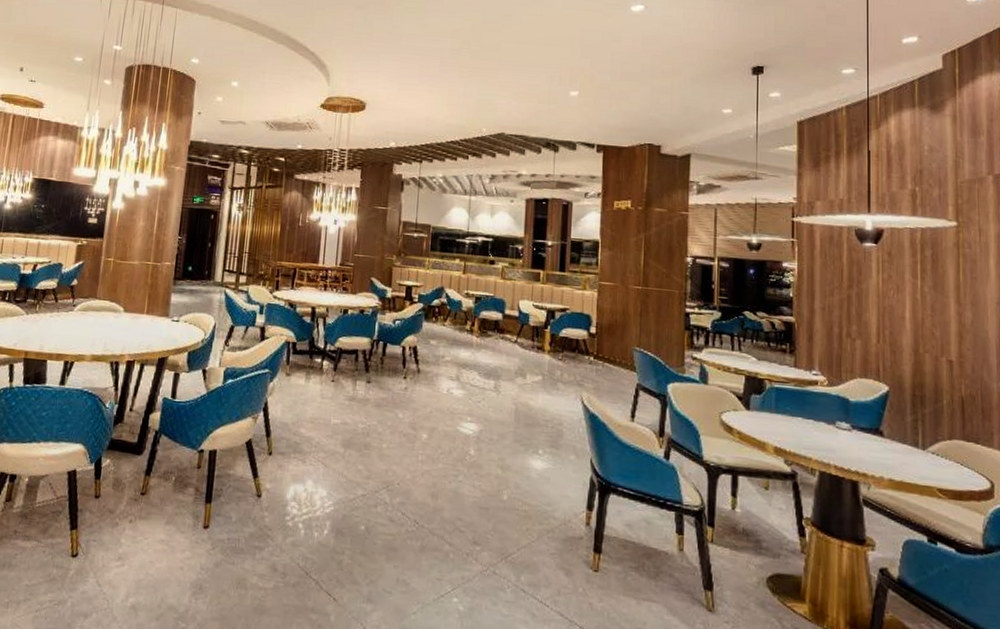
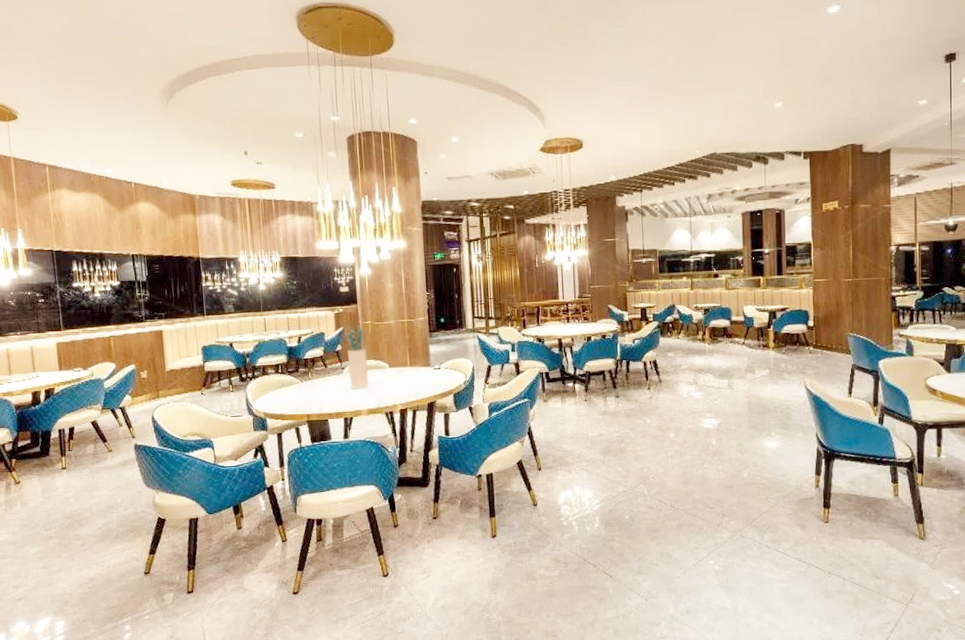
vase: none [78,258,104,332] -> present [348,322,369,390]

